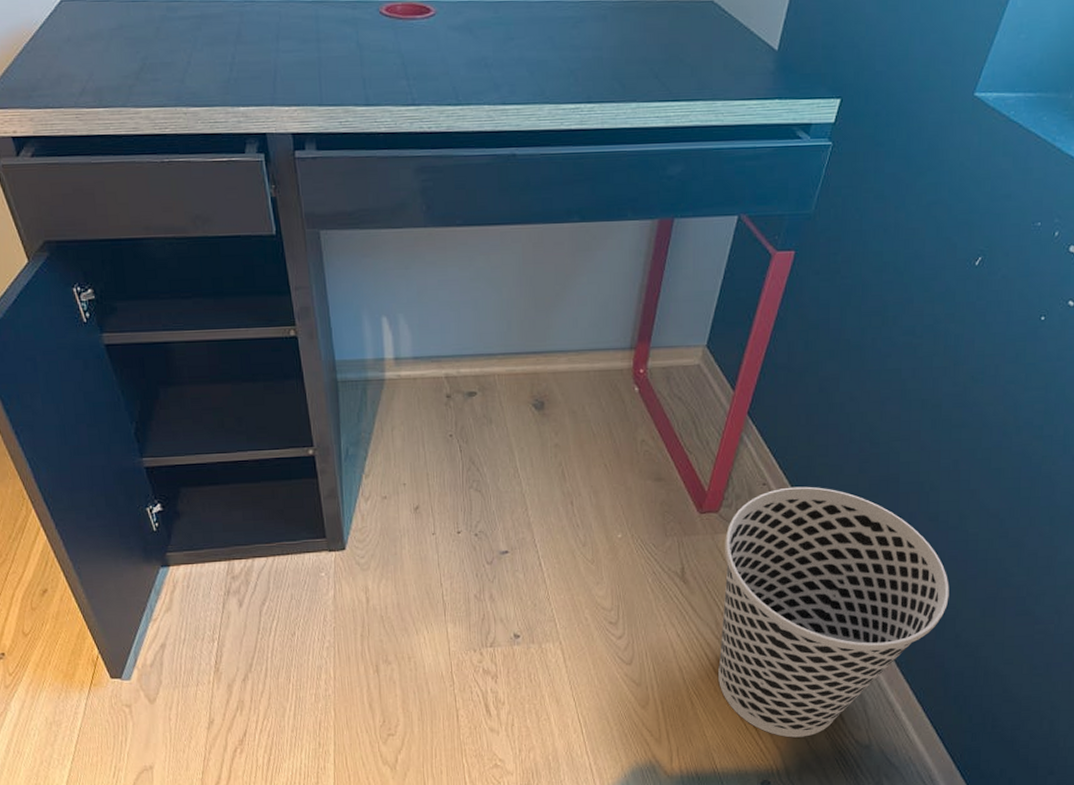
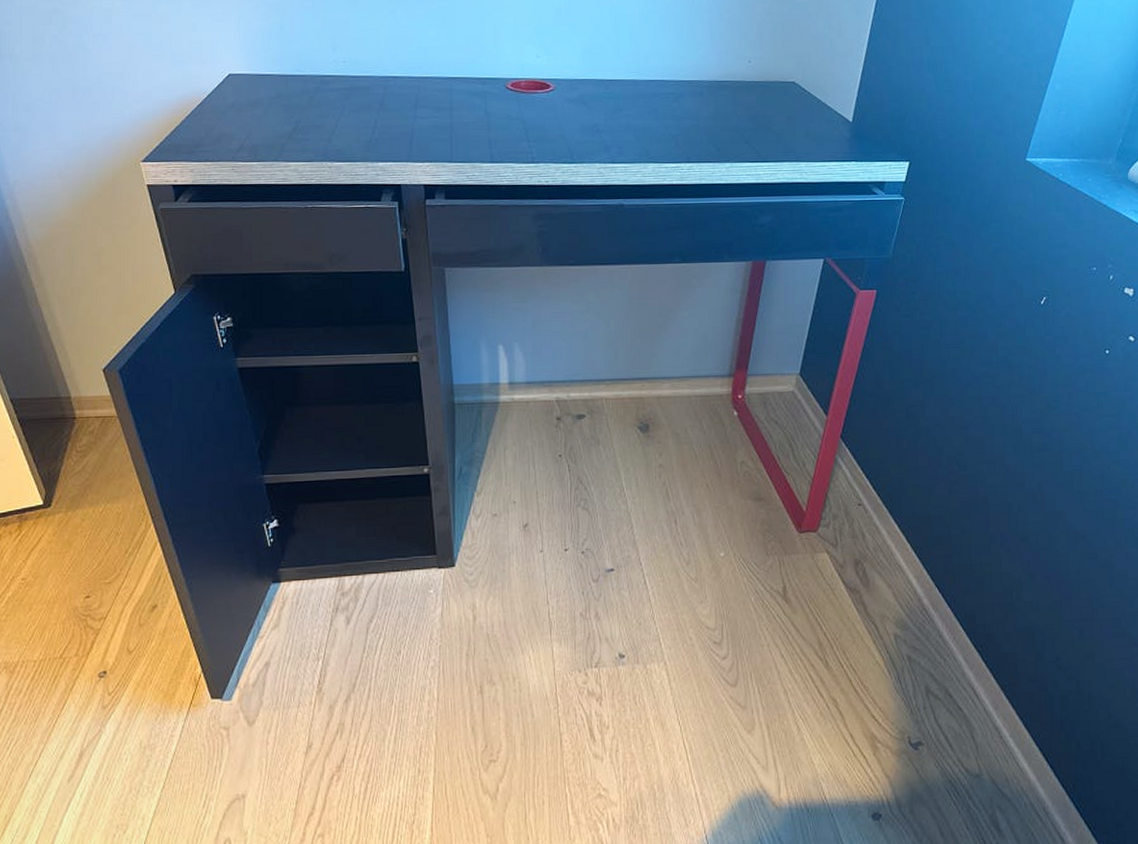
wastebasket: present [718,486,949,738] -> none [823,507,1046,766]

